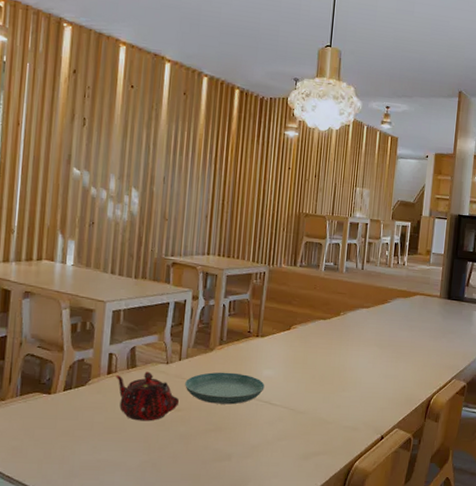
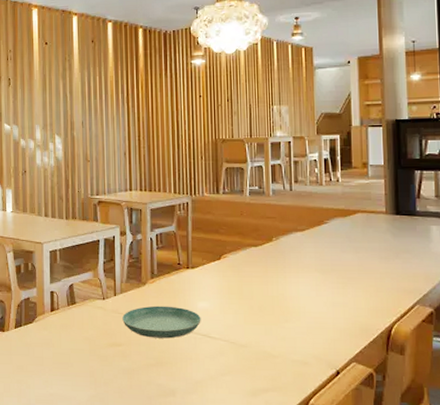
teapot: present [116,371,180,421] -> none [58,307,119,356]

